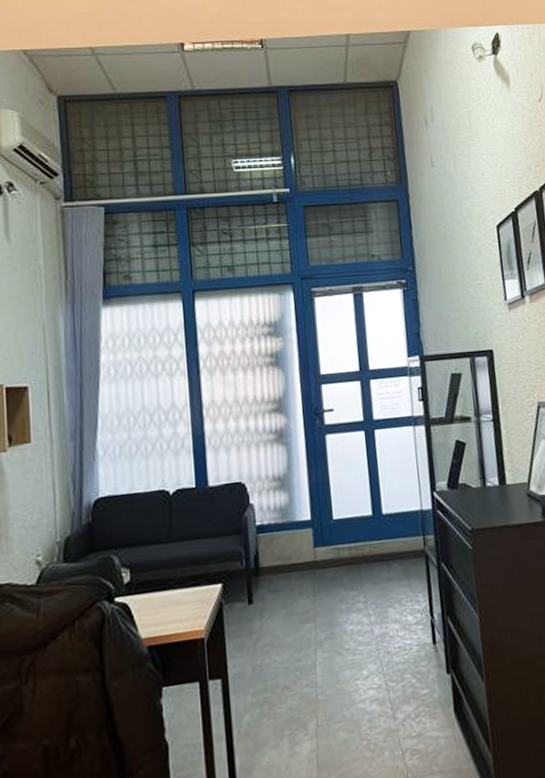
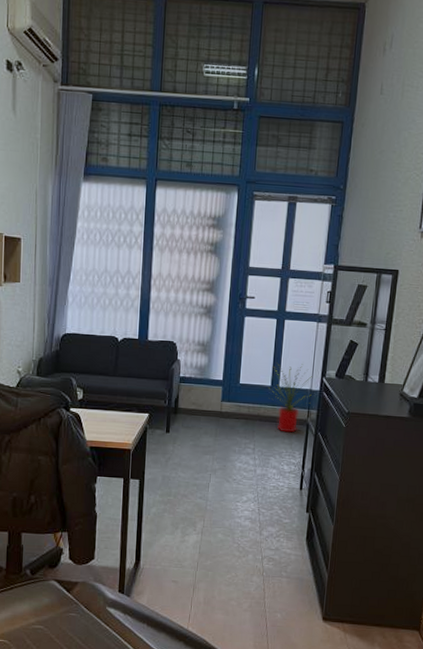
house plant: none [369,480,425,572] -> present [268,362,312,433]

